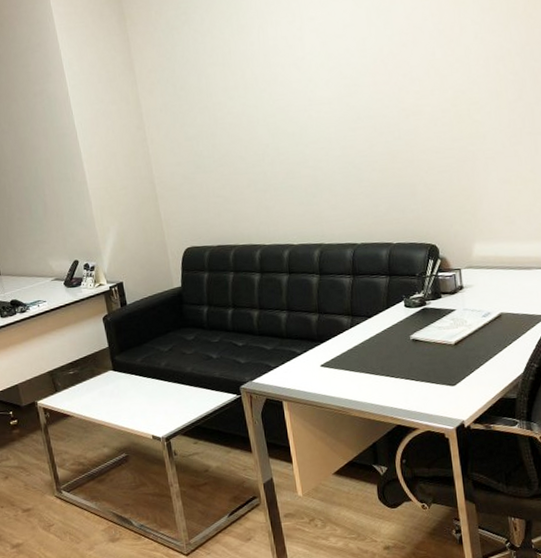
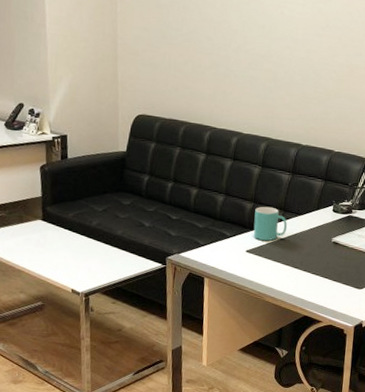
mug: none [321,314,360,352] -> present [253,206,288,241]

